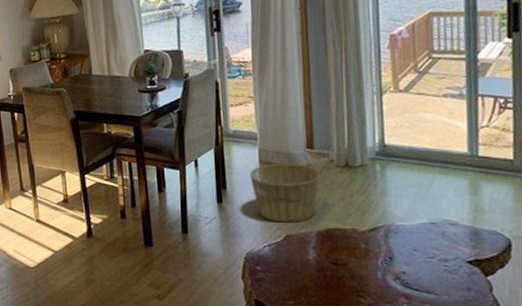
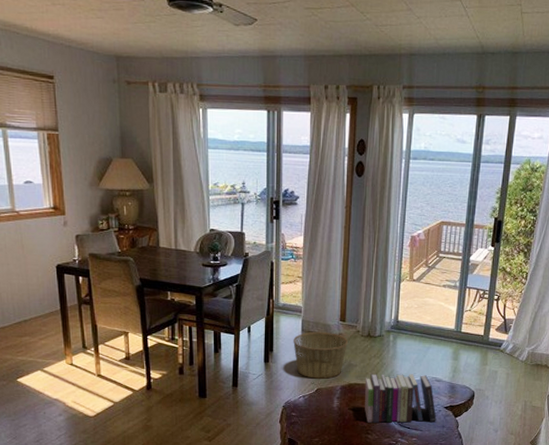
books: none [349,215,457,283] -> present [365,373,437,423]

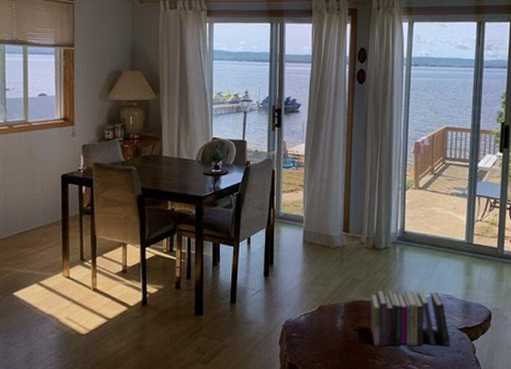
basket: present [293,332,348,379] -> none [294,244,351,295]

